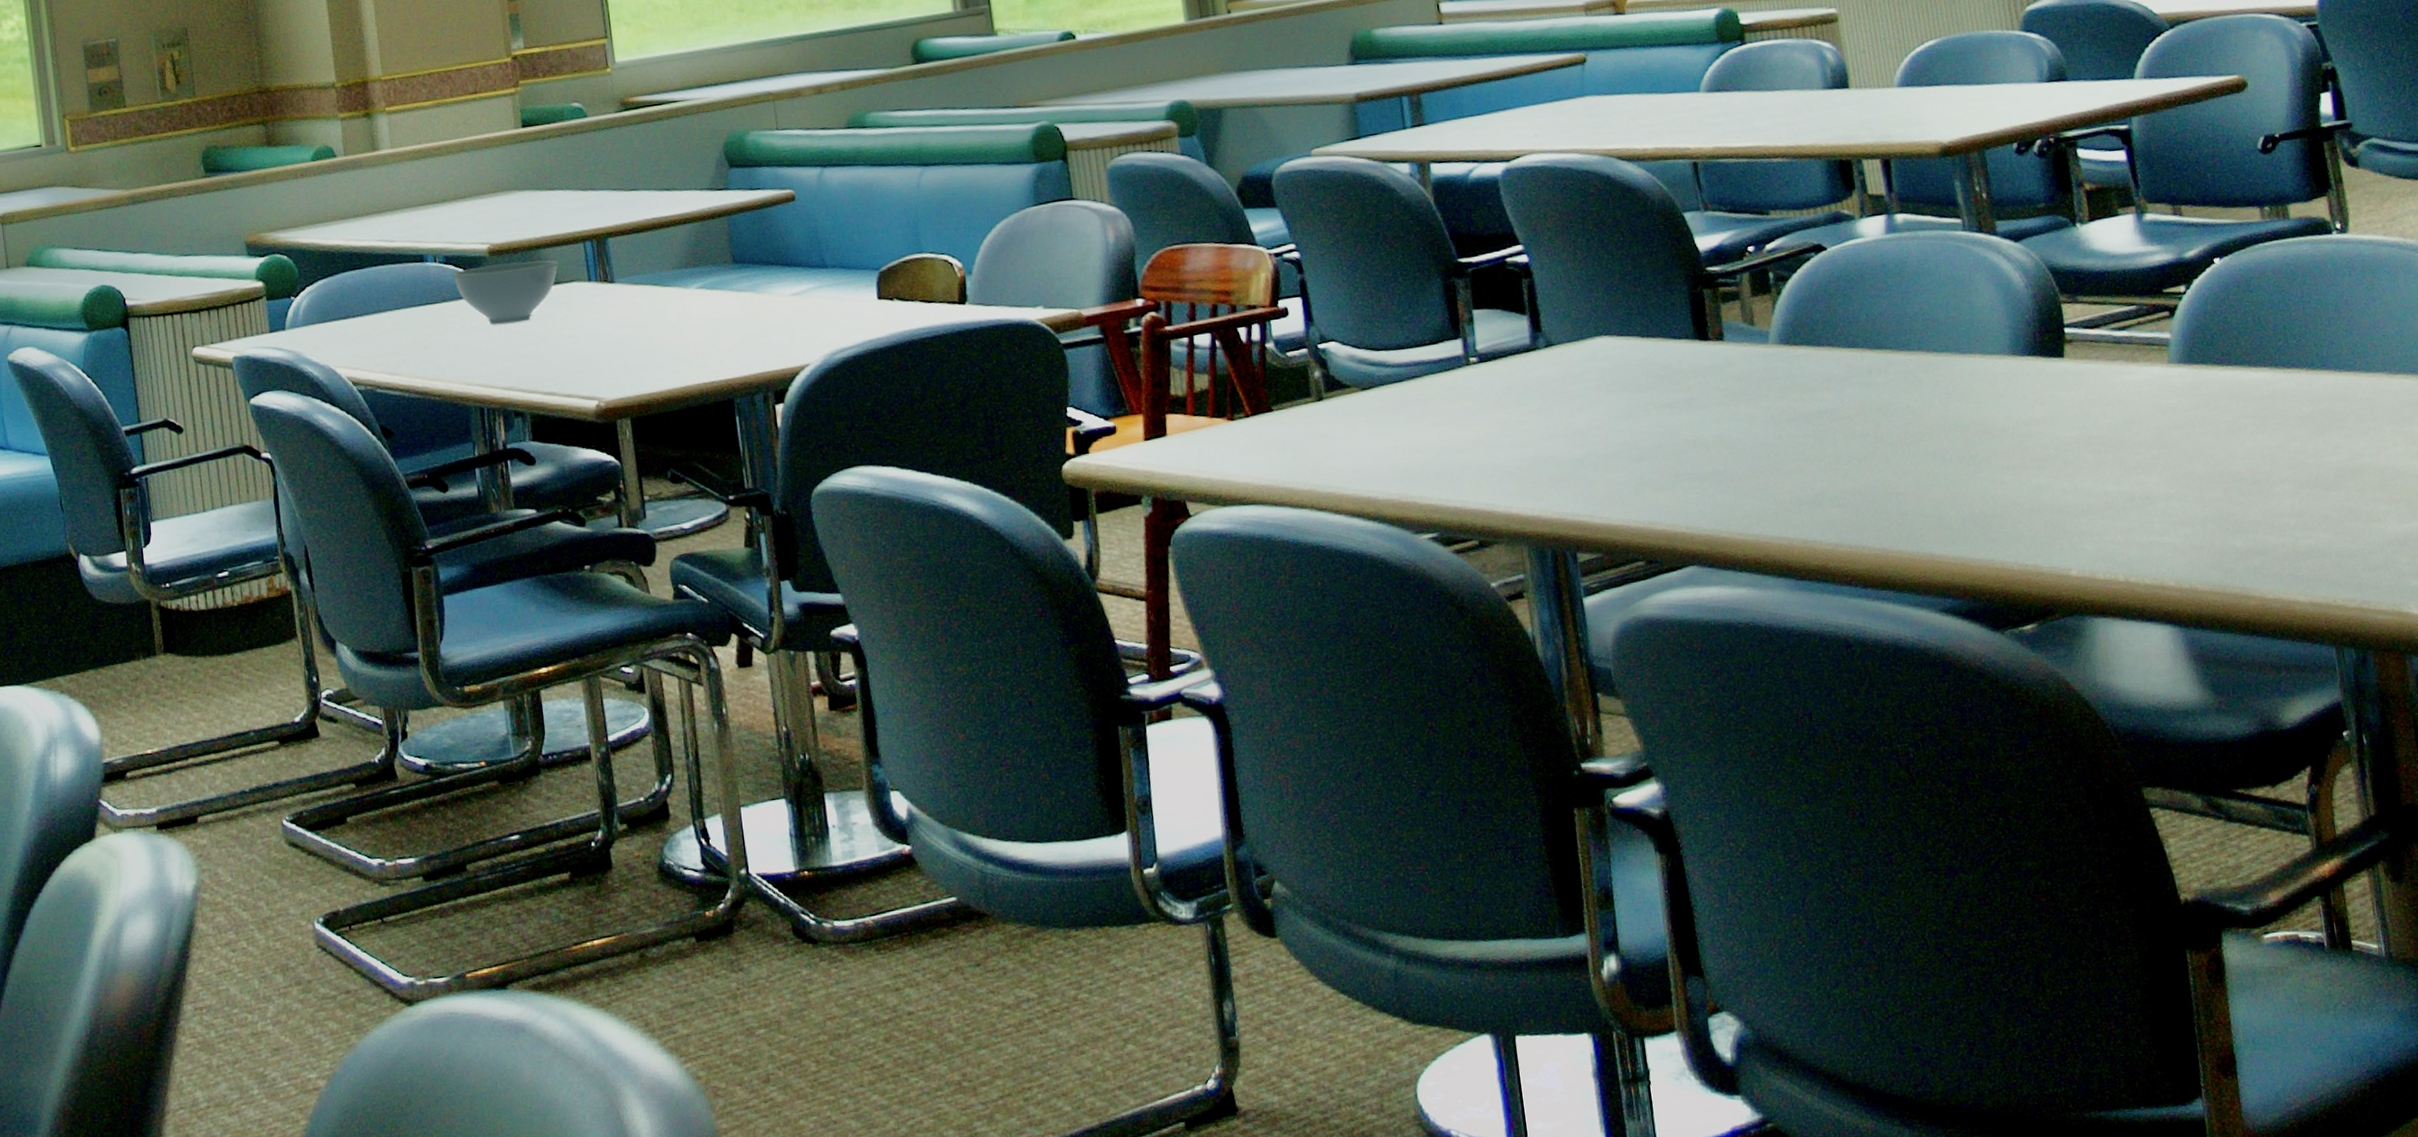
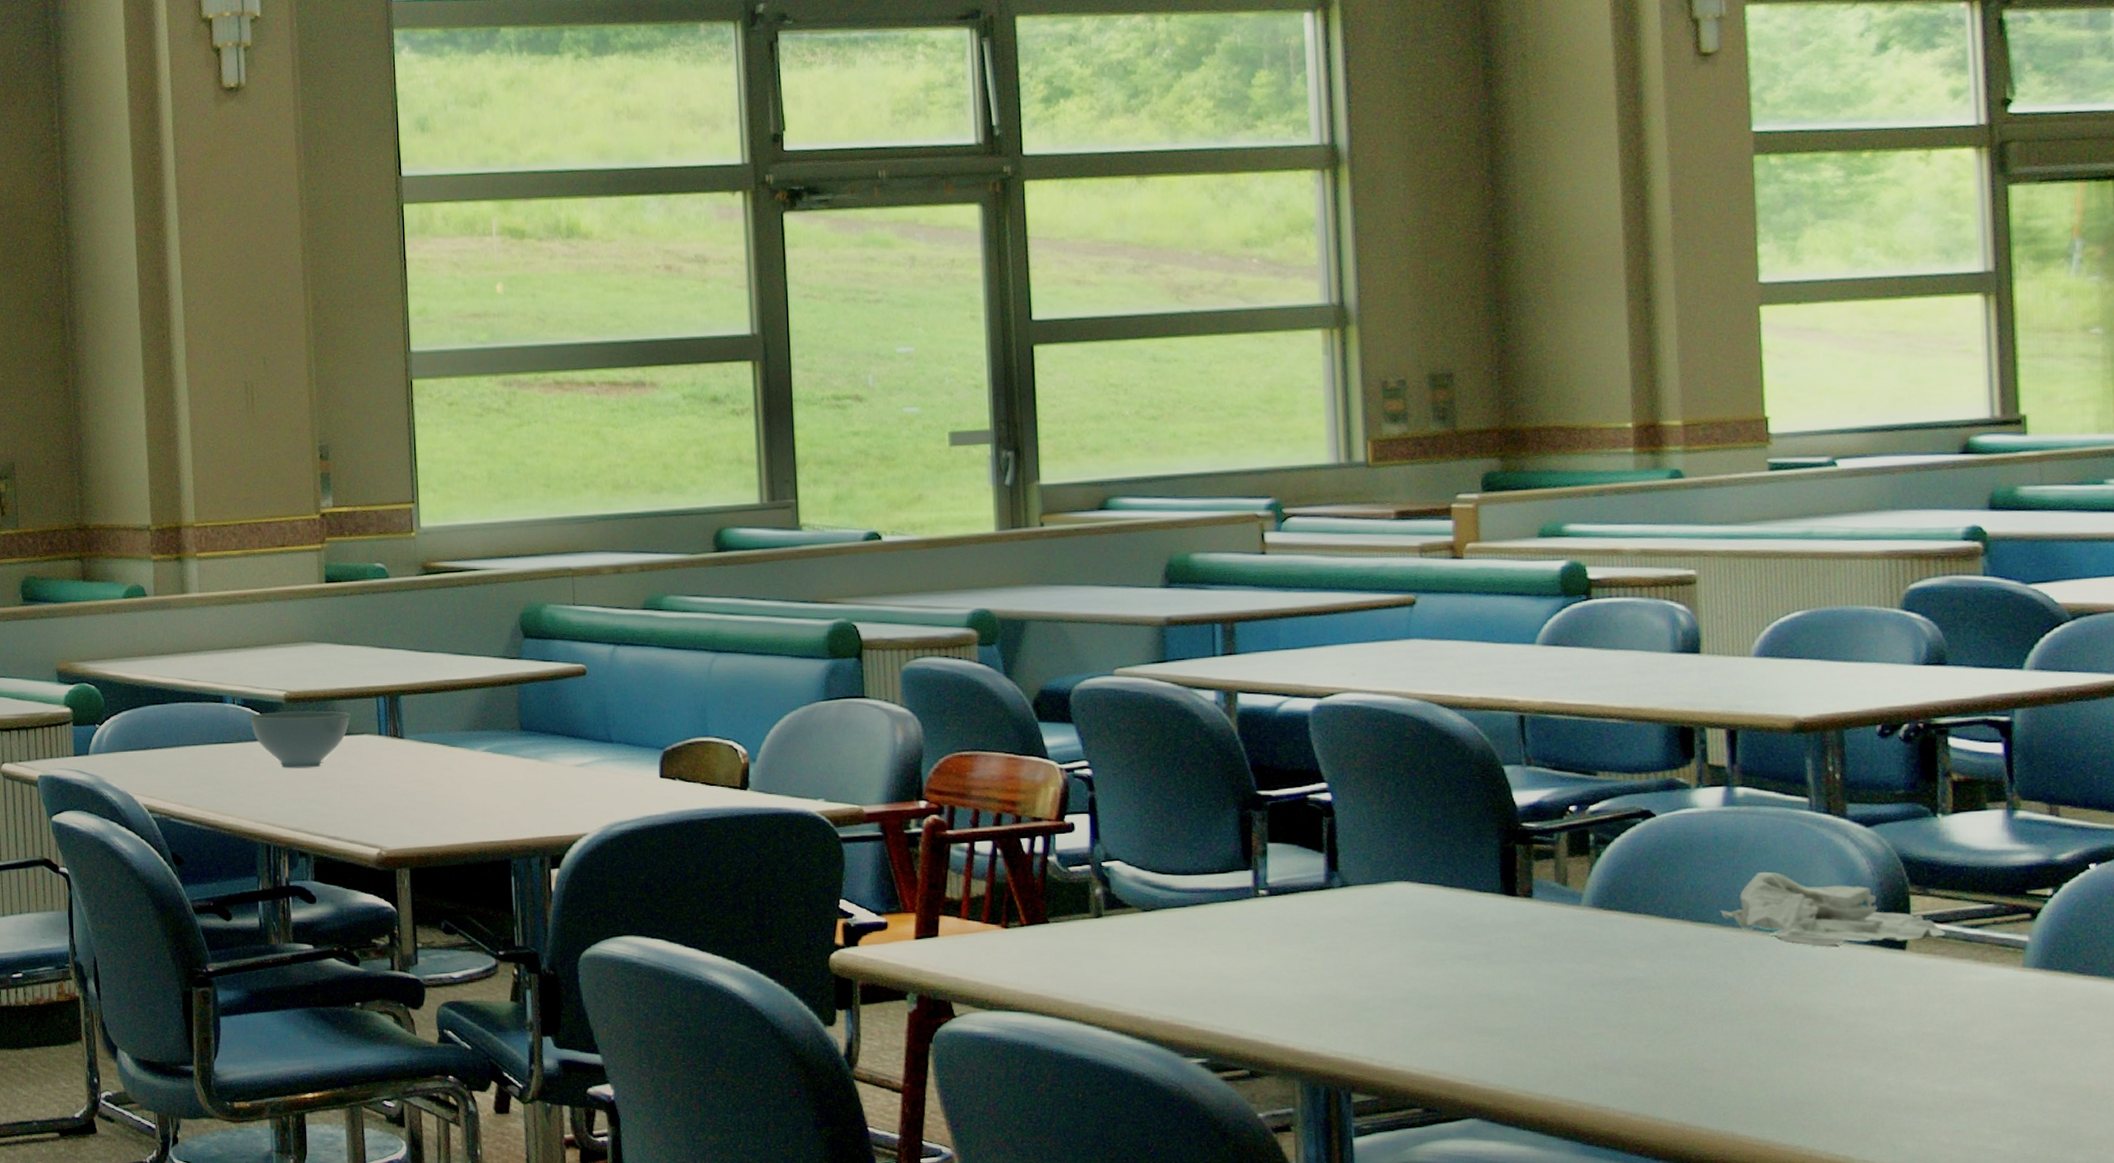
tissue: none [1895,293,2097,363] -> present [1720,871,1946,947]

